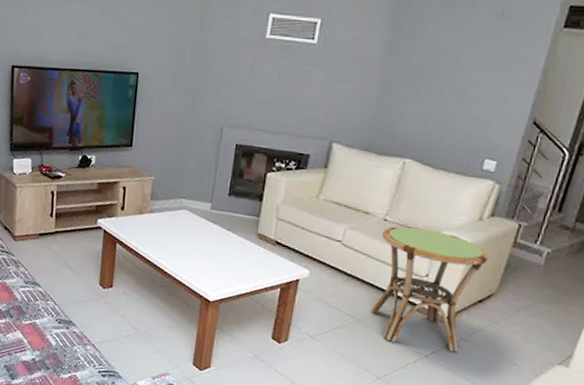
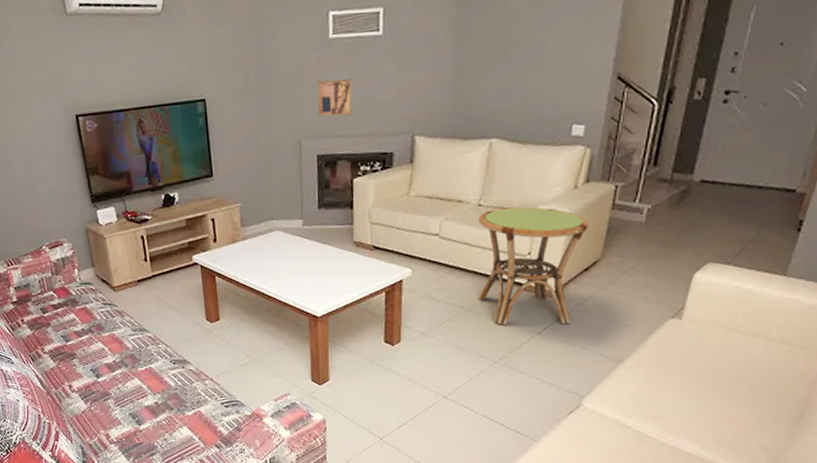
wall art: none [243,75,282,113] -> present [317,79,353,117]

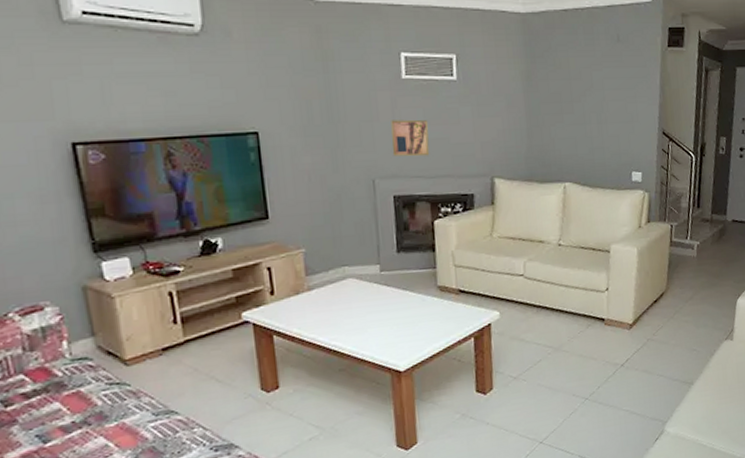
side table: present [477,206,590,325] -> none [560,245,654,361]

